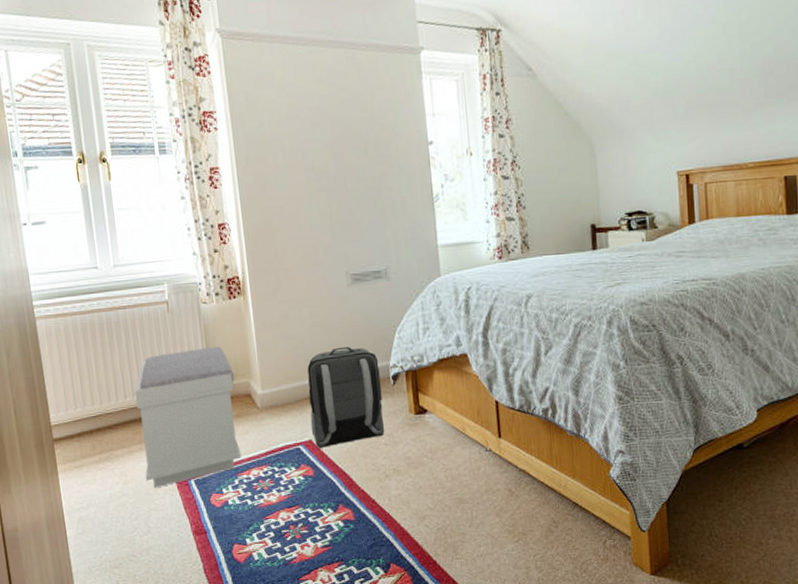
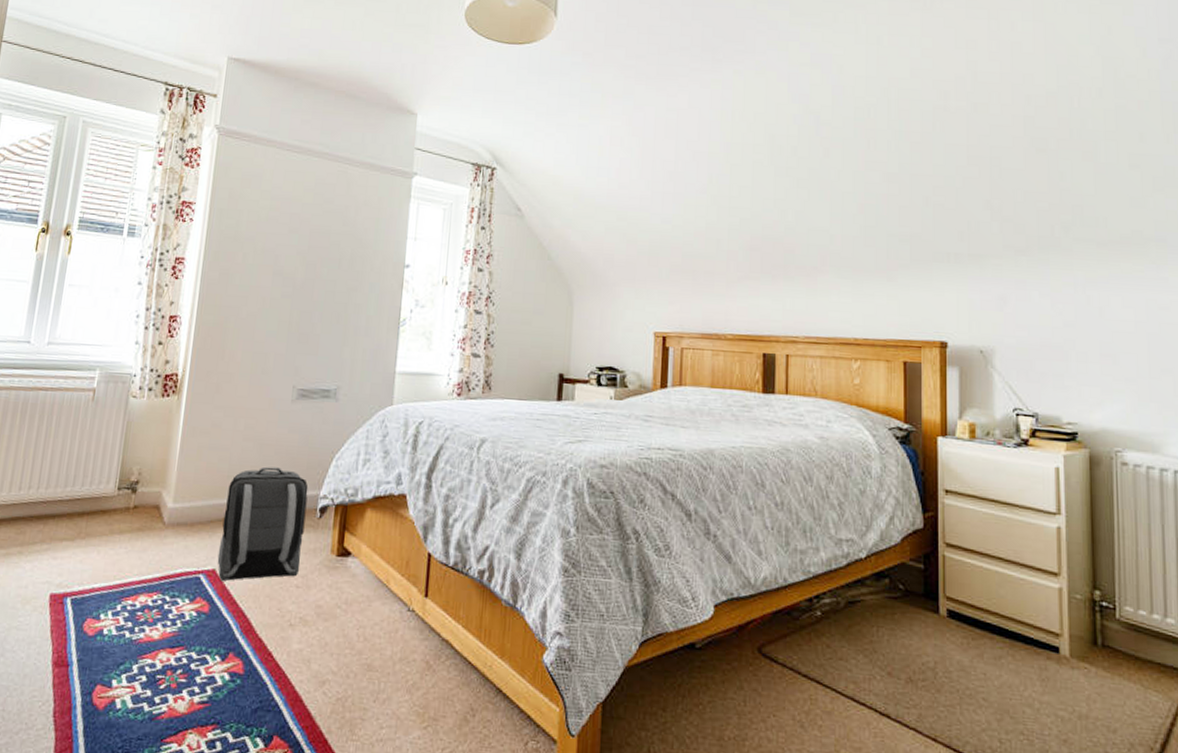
bench: present [134,346,242,488] -> none [15,446,147,602]

